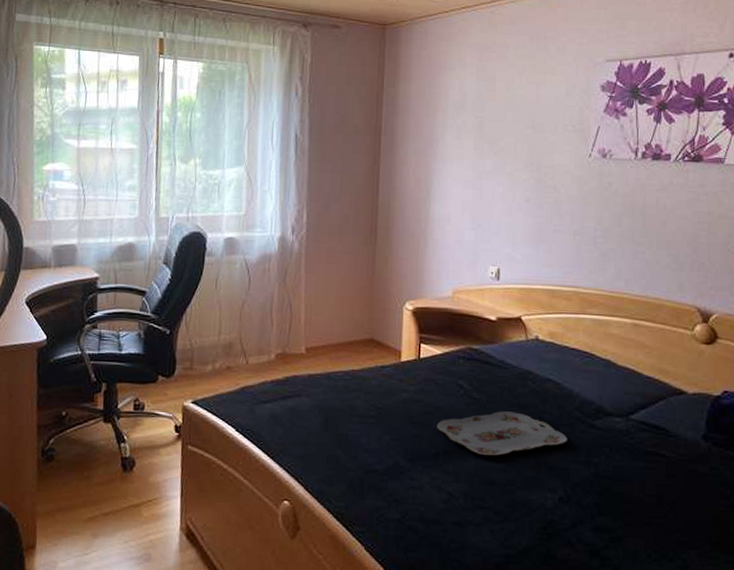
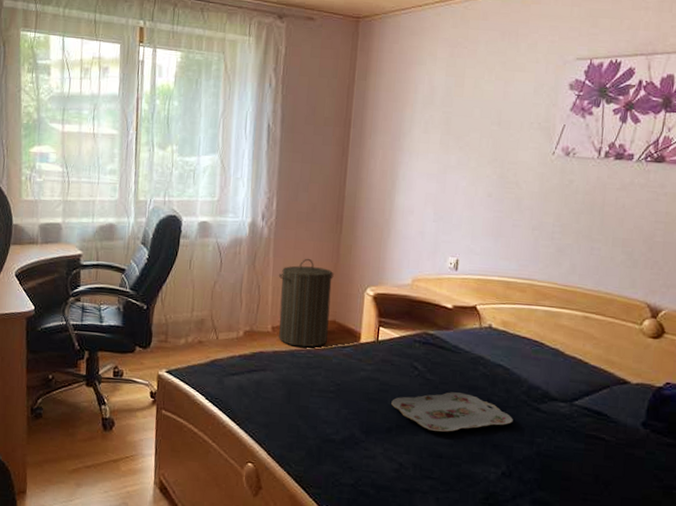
laundry hamper: none [311,272,370,369] -> present [278,258,334,348]

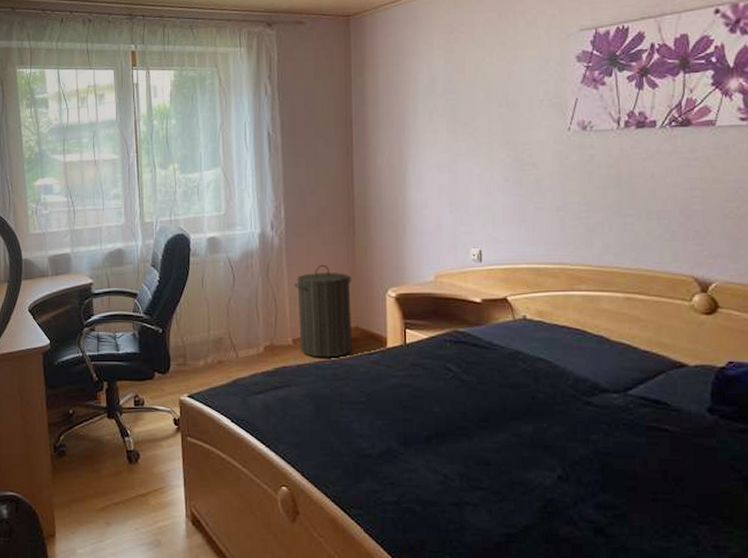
serving tray: present [391,392,513,432] -> none [428,392,563,437]

